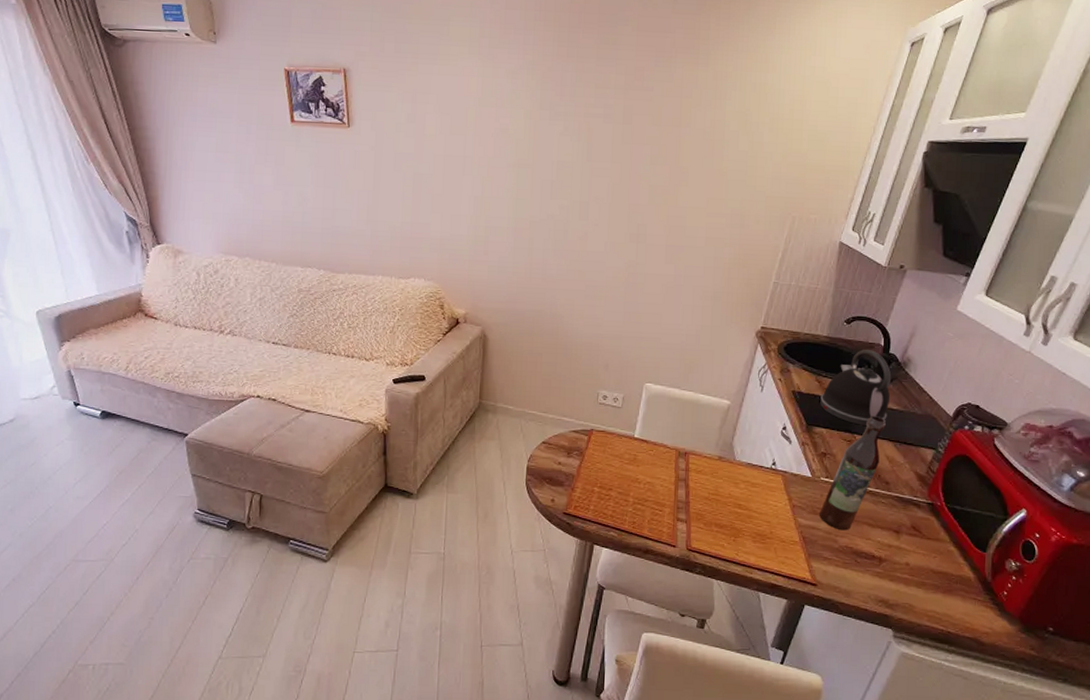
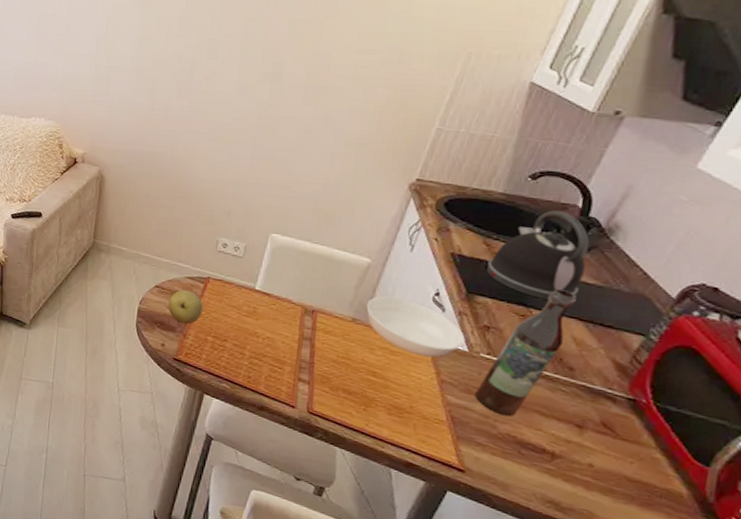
fruit: none [555,444,588,477] -> present [168,289,203,324]
bowl: none [729,433,809,486] -> present [366,296,466,358]

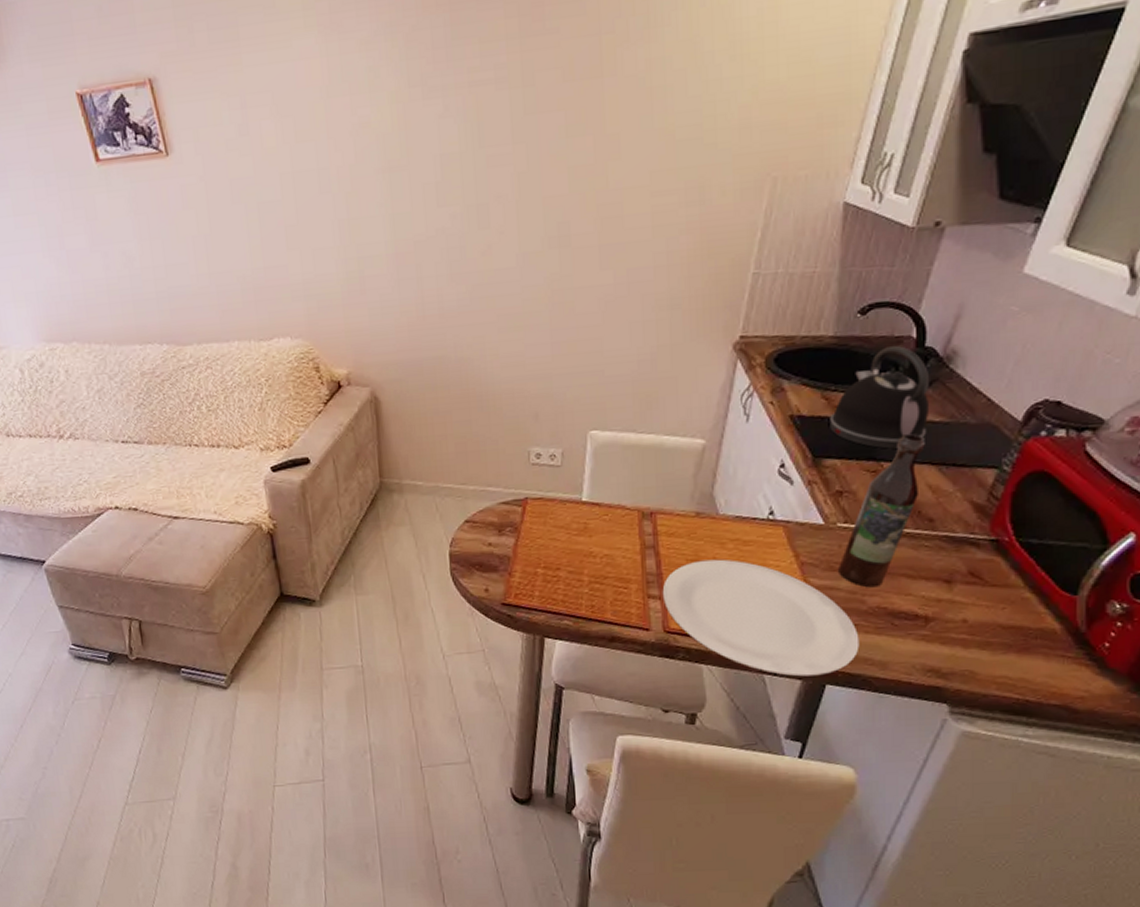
fruit: present [168,289,203,324] -> none [483,518,526,560]
plate: none [311,359,486,483] -> present [662,559,860,677]
bowl: present [366,296,466,358] -> none [709,478,819,540]

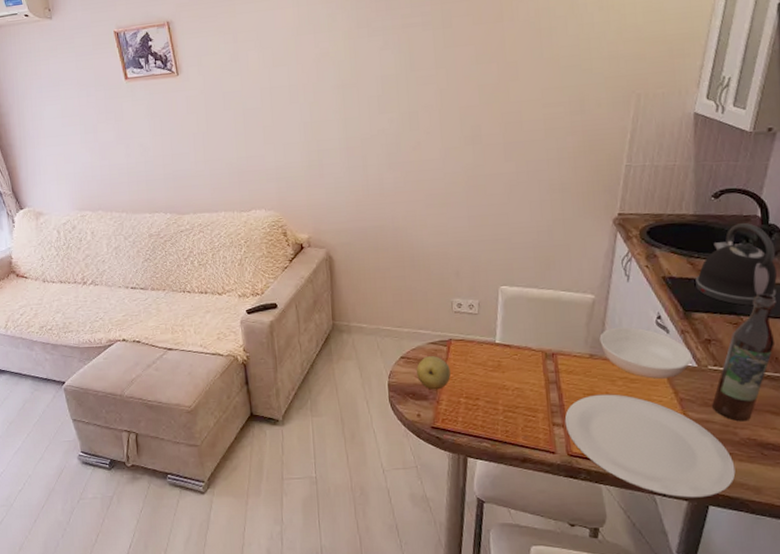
fruit: none [483,518,526,560] -> present [416,356,451,390]
bowl: none [709,478,819,540] -> present [599,327,693,379]

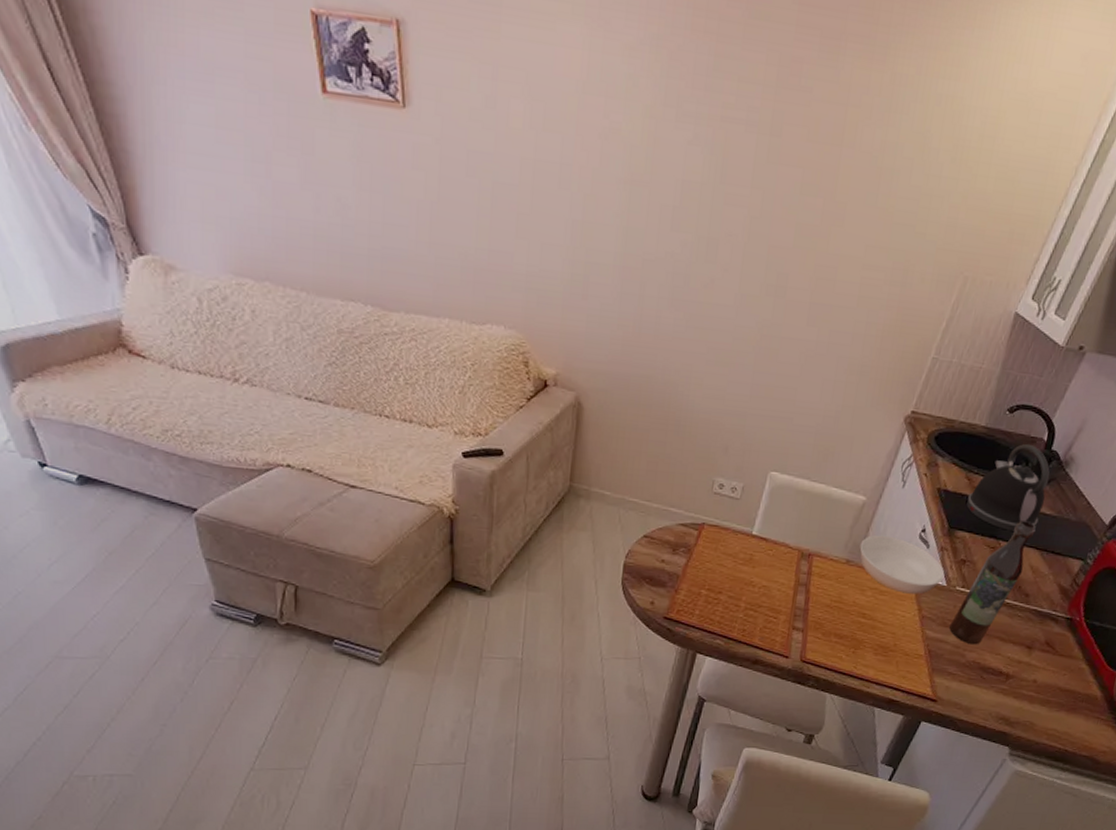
fruit: present [416,356,451,390] -> none [658,539,697,578]
plate: present [564,394,736,498] -> none [804,602,955,713]

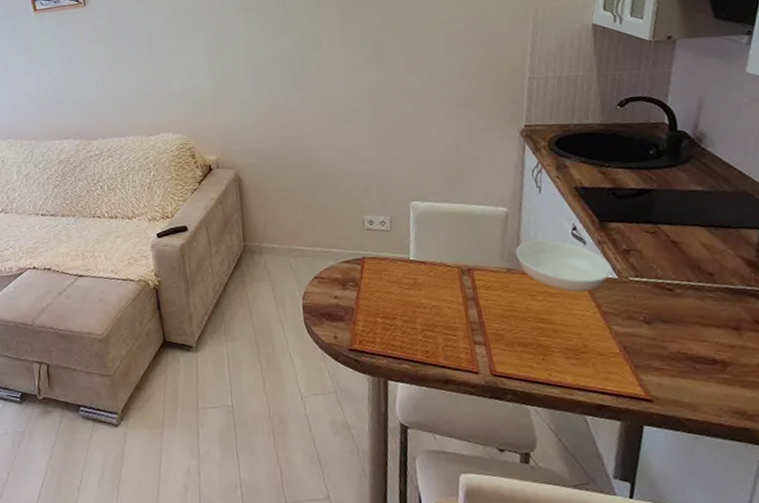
wine bottle: present [949,519,1036,645] -> none [636,200,696,335]
kettle: present [966,444,1050,531] -> none [608,130,693,214]

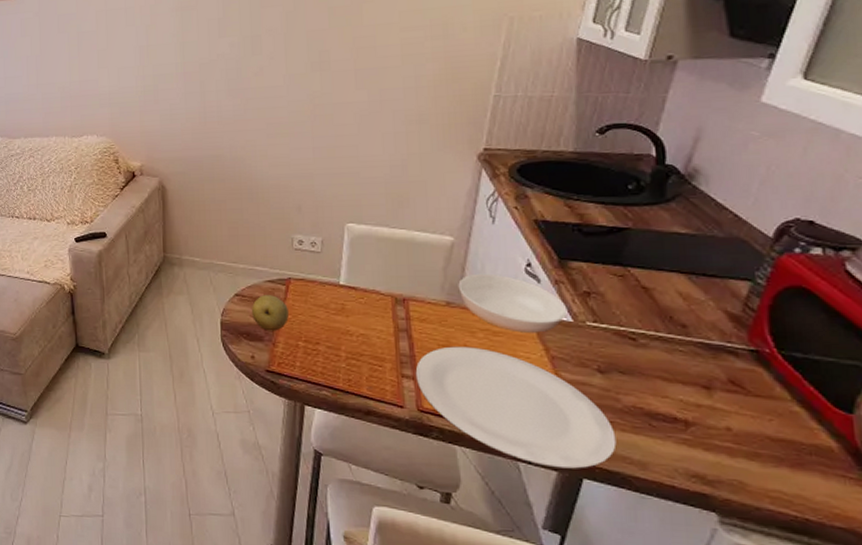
fruit: none [330,275,366,311] -> present [251,295,289,331]
plate: none [485,309,668,418] -> present [415,346,617,469]

